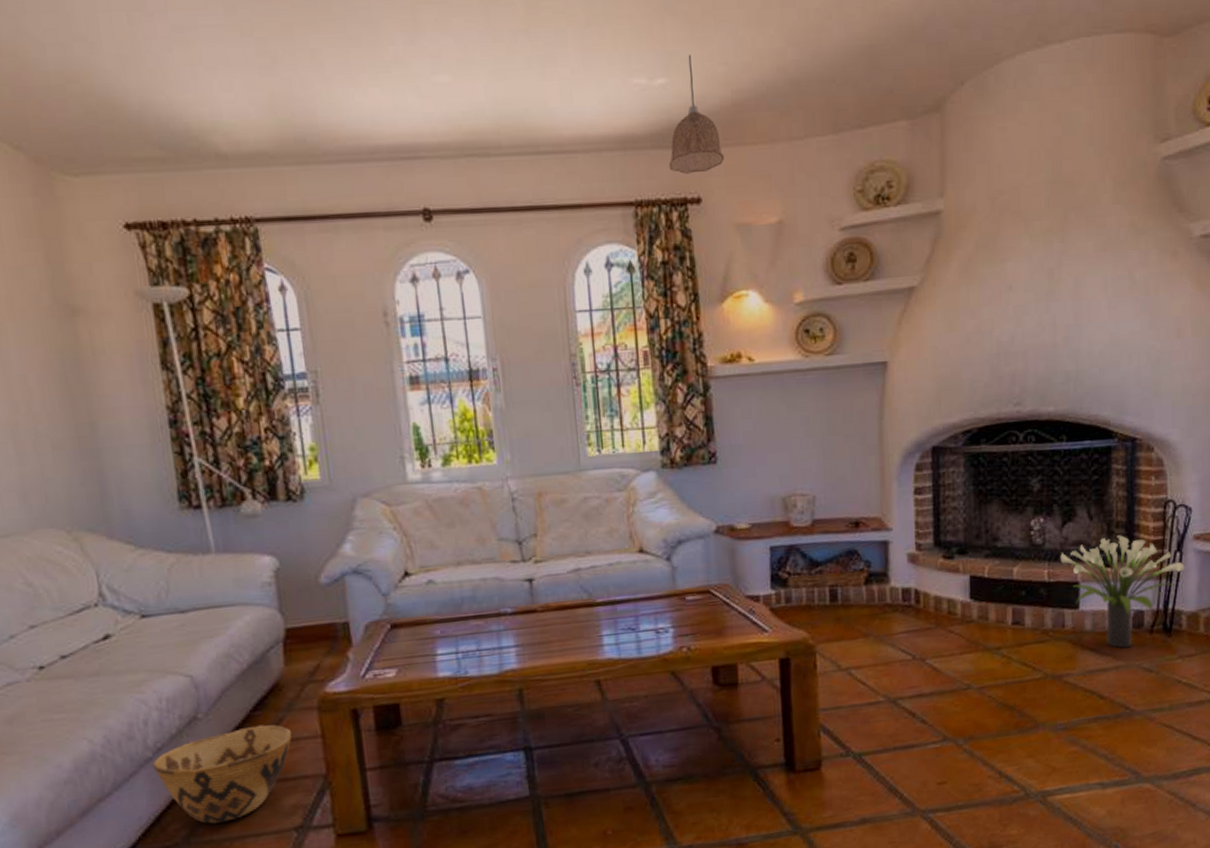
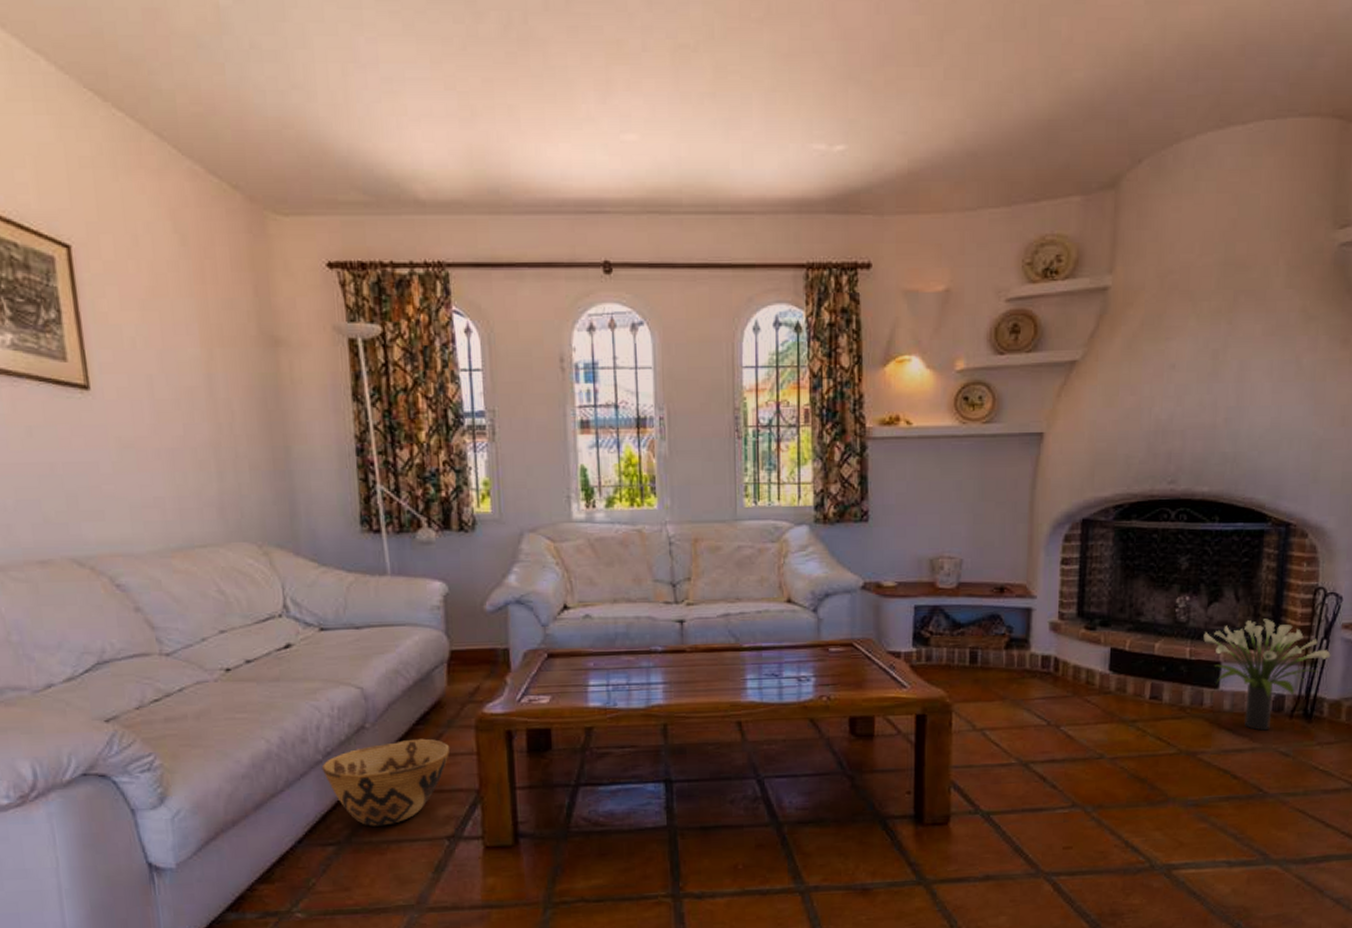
pendant lamp: present [668,55,725,174] -> none [842,123,897,239]

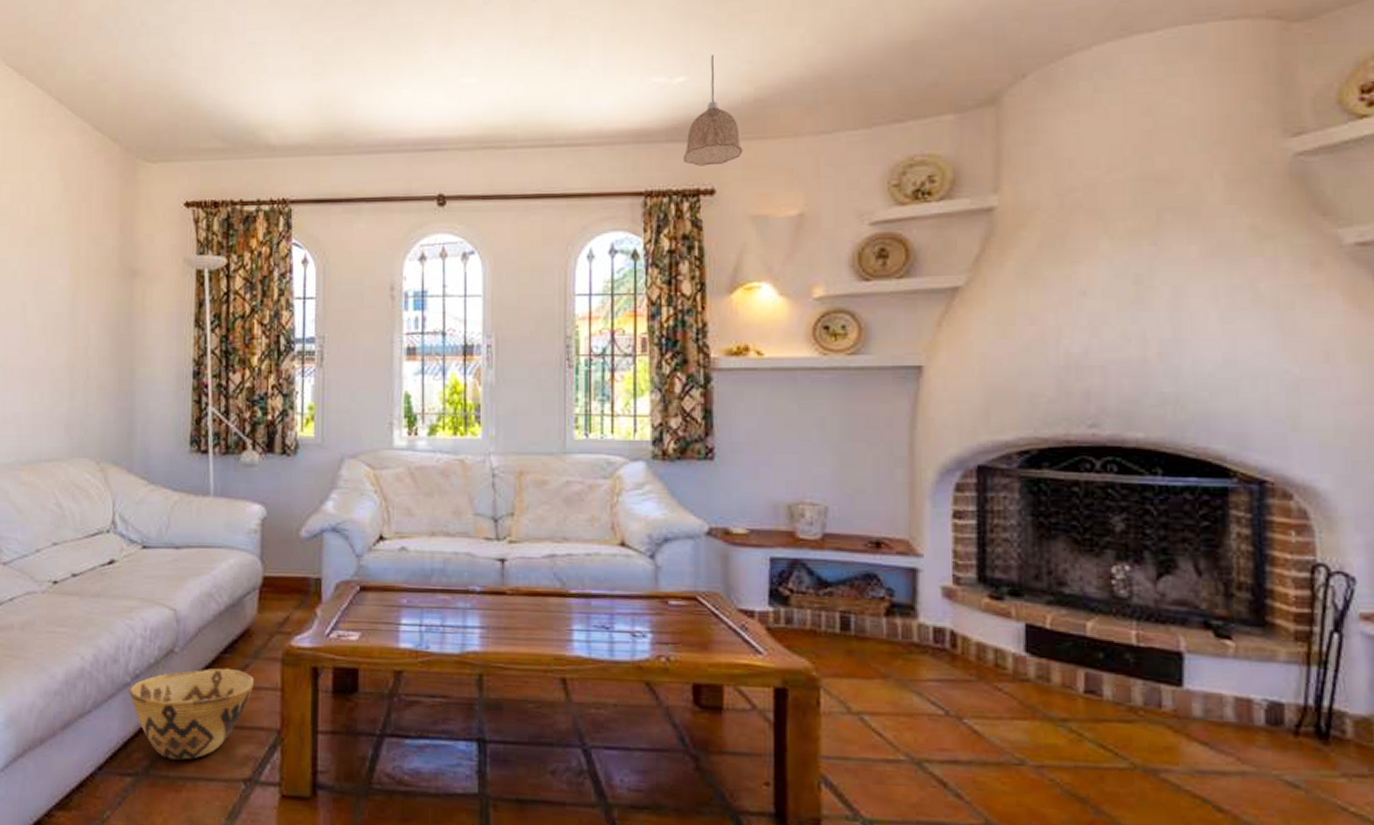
pendant lamp: none [842,123,897,239] -> present [683,55,743,166]
potted plant: present [1203,619,1331,731] -> none [1154,600,1348,750]

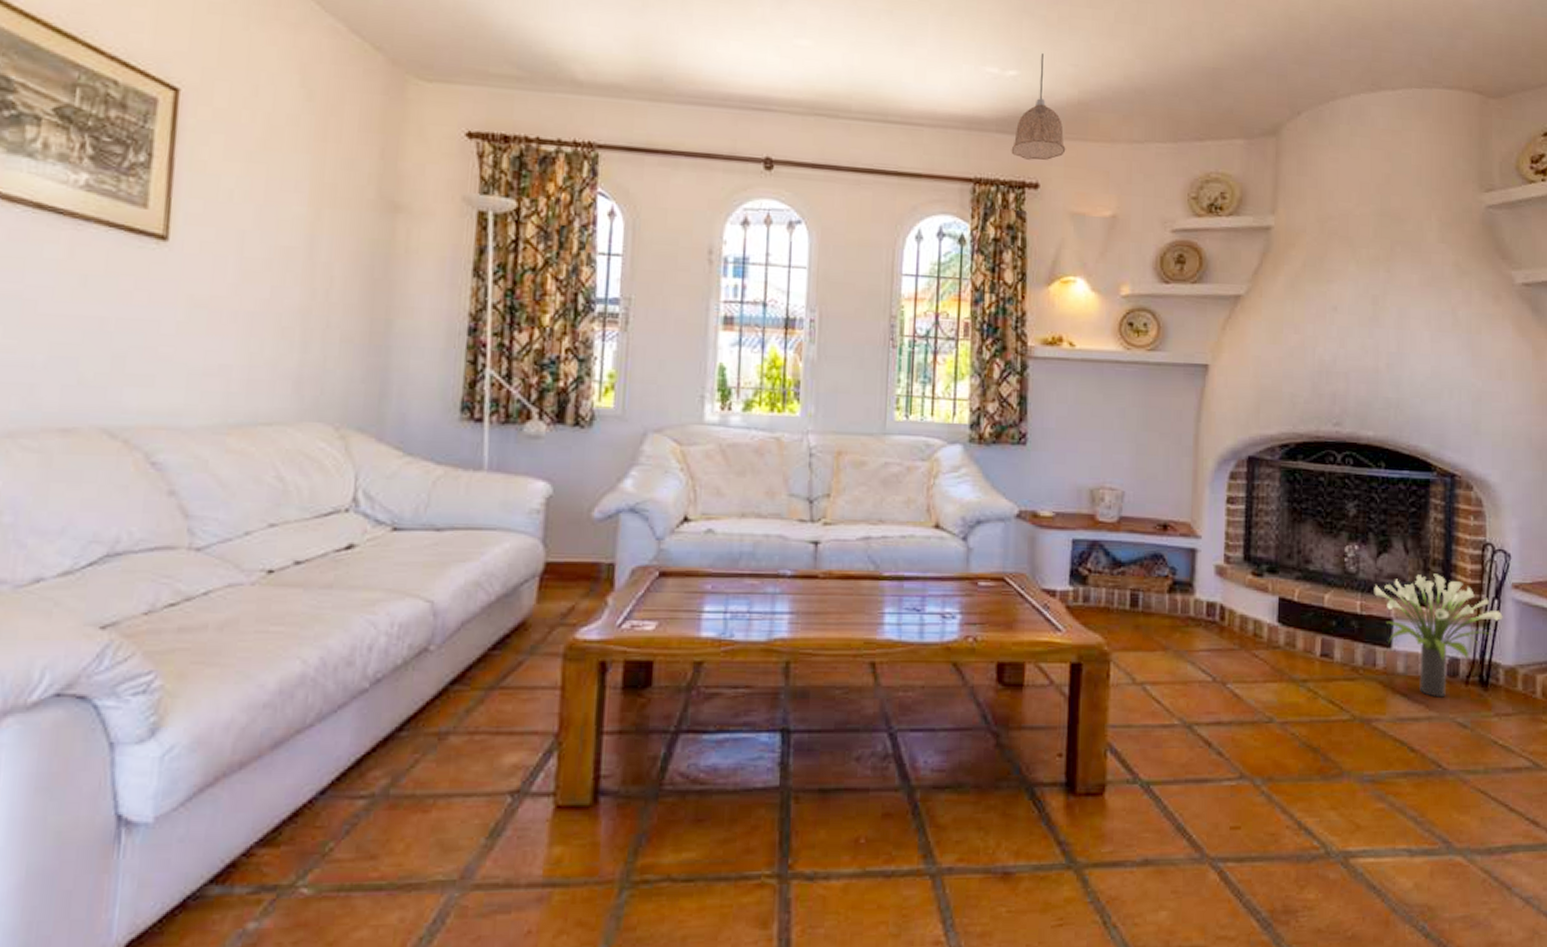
woven basket: present [129,668,255,760] -> none [366,666,530,775]
potted plant: none [1154,600,1348,750] -> present [1374,574,1503,698]

